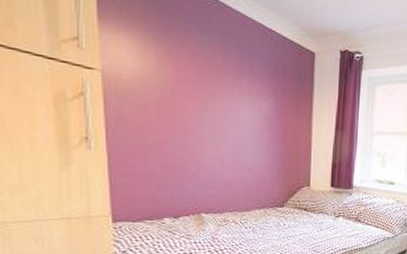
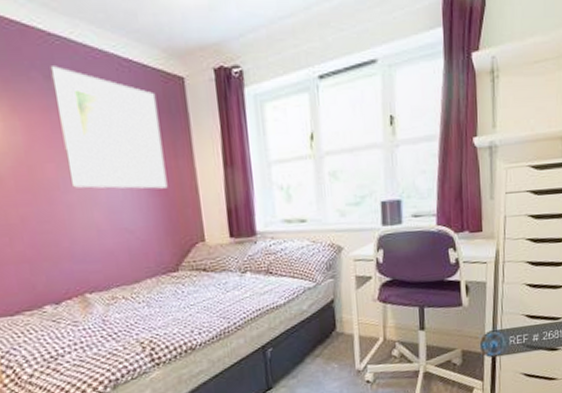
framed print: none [205,23,290,139] -> present [50,66,168,189]

